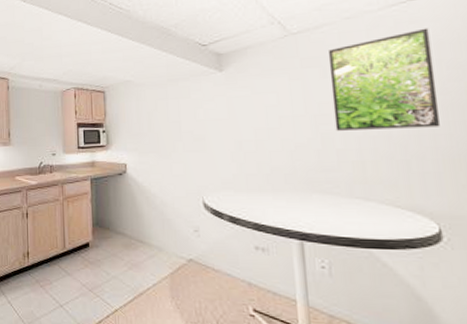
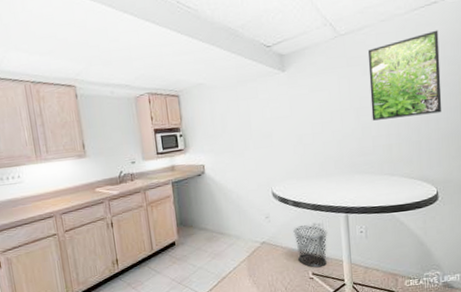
waste bin: none [229,247,275,304] -> present [293,225,328,268]

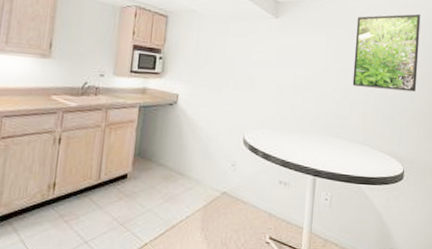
waste bin: present [293,225,328,268] -> none [257,181,293,232]

